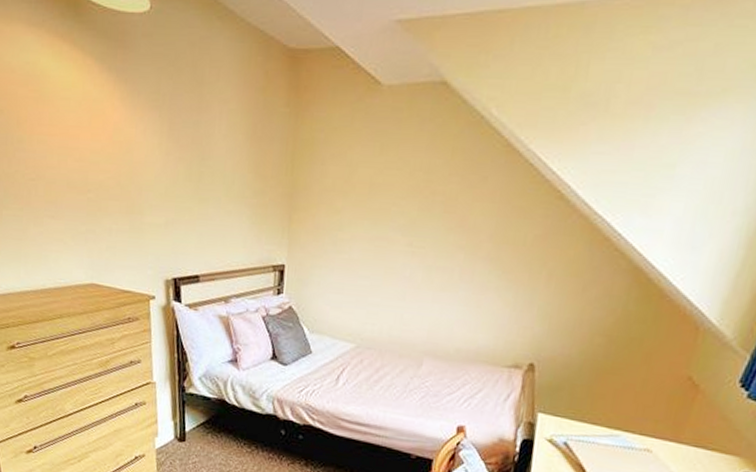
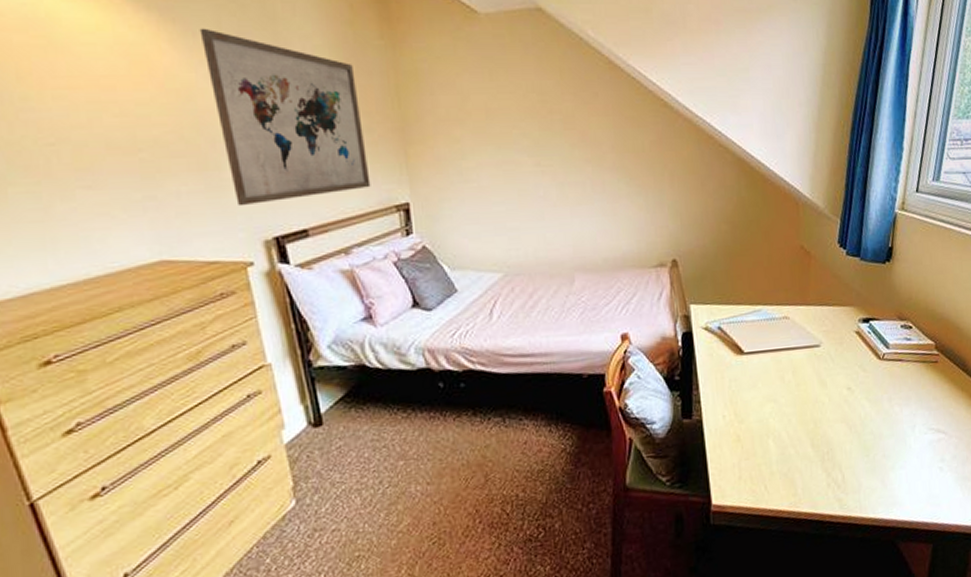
wall art: none [143,88,259,248] -> present [199,28,371,207]

